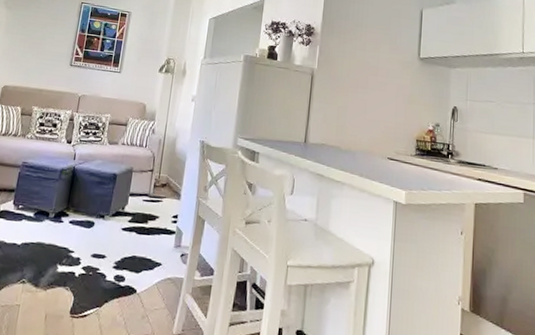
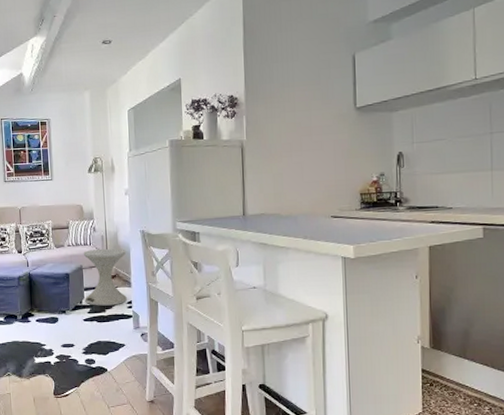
side table: none [128,152,181,218] -> present [83,248,127,306]

